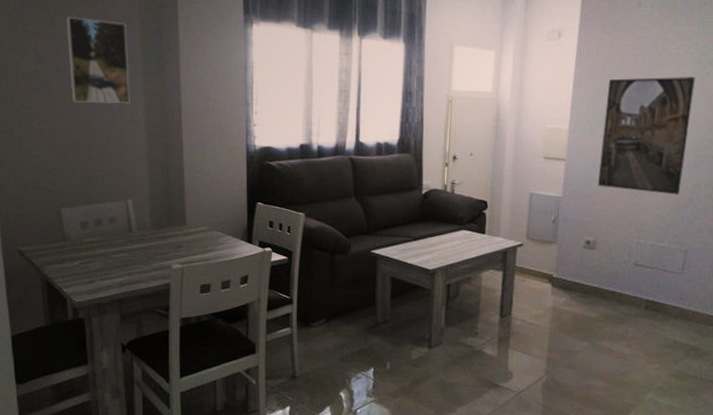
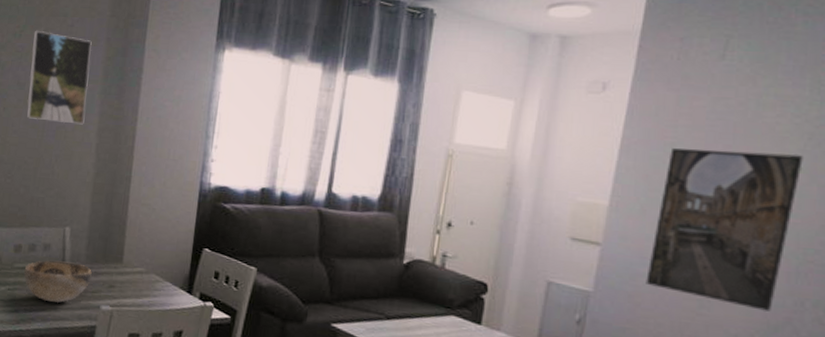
decorative bowl: none [94,231,159,268] -> present [23,260,92,303]

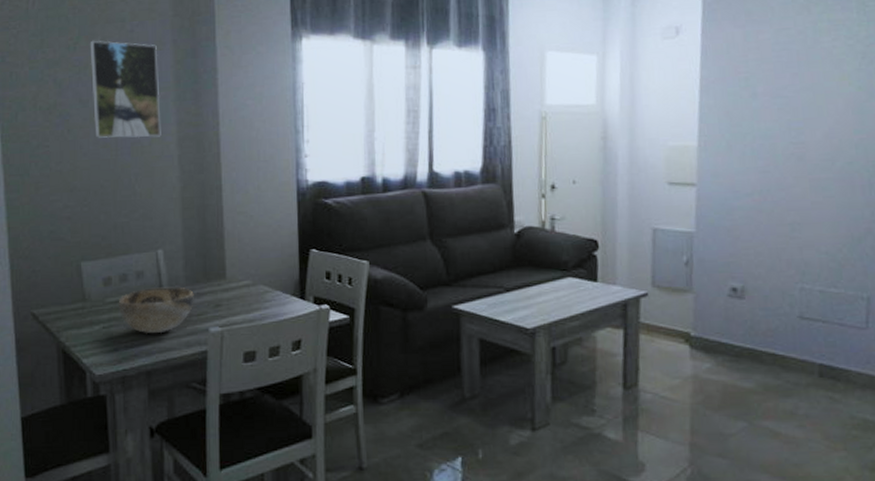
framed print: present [645,148,803,312] -> none [741,74,861,225]

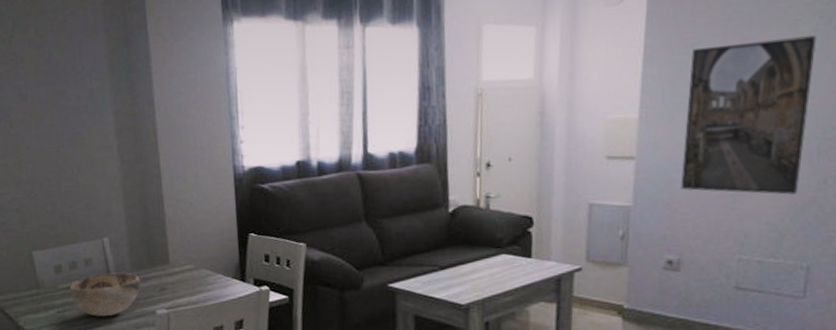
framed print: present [89,40,161,138] -> none [24,32,100,131]
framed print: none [741,74,861,225] -> present [680,35,817,195]

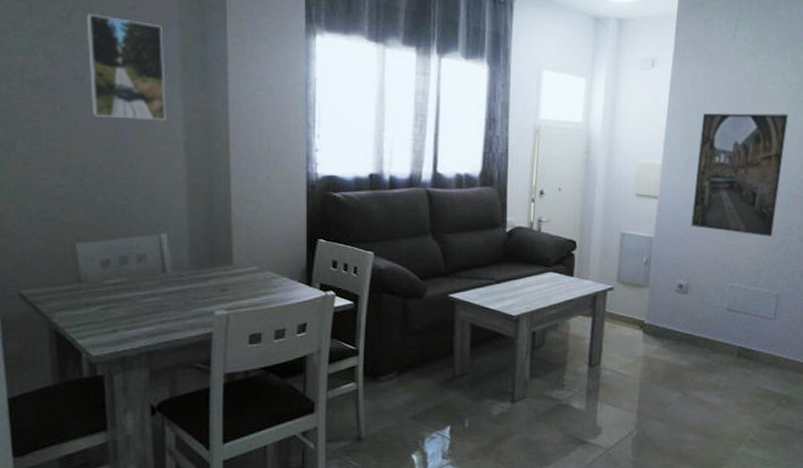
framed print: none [24,32,100,131] -> present [86,13,166,121]
decorative bowl: present [69,272,141,316] -> none [117,271,199,315]

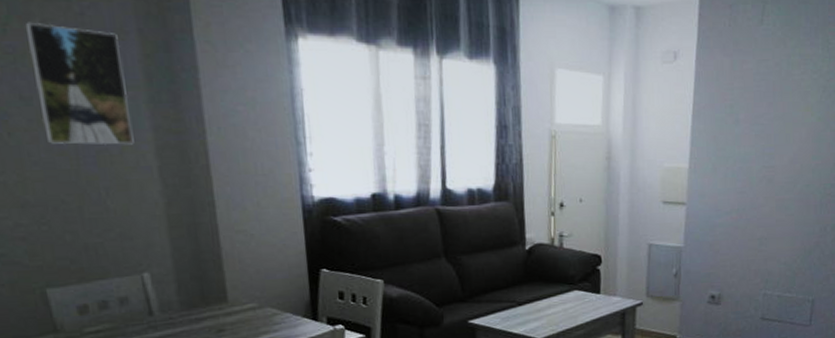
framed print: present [691,113,788,237] -> none [721,106,820,240]

